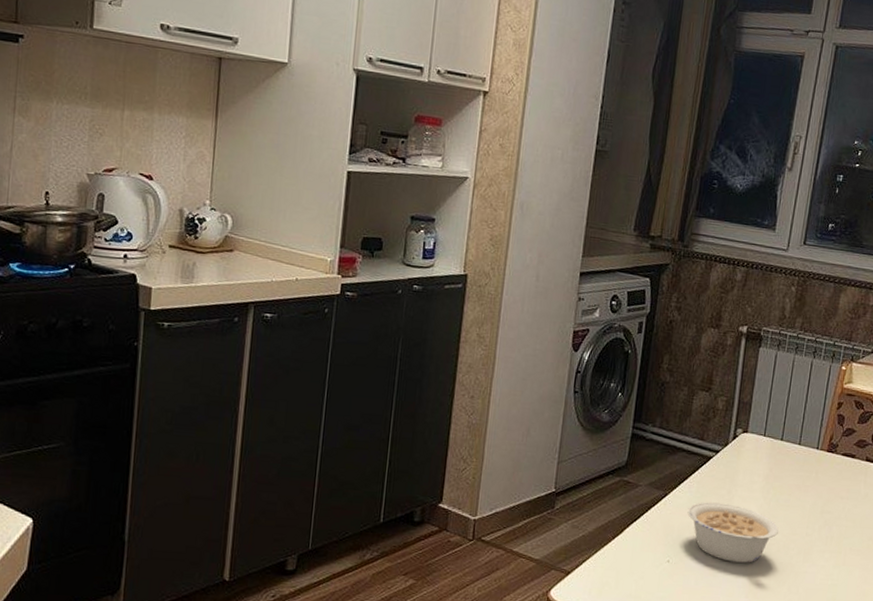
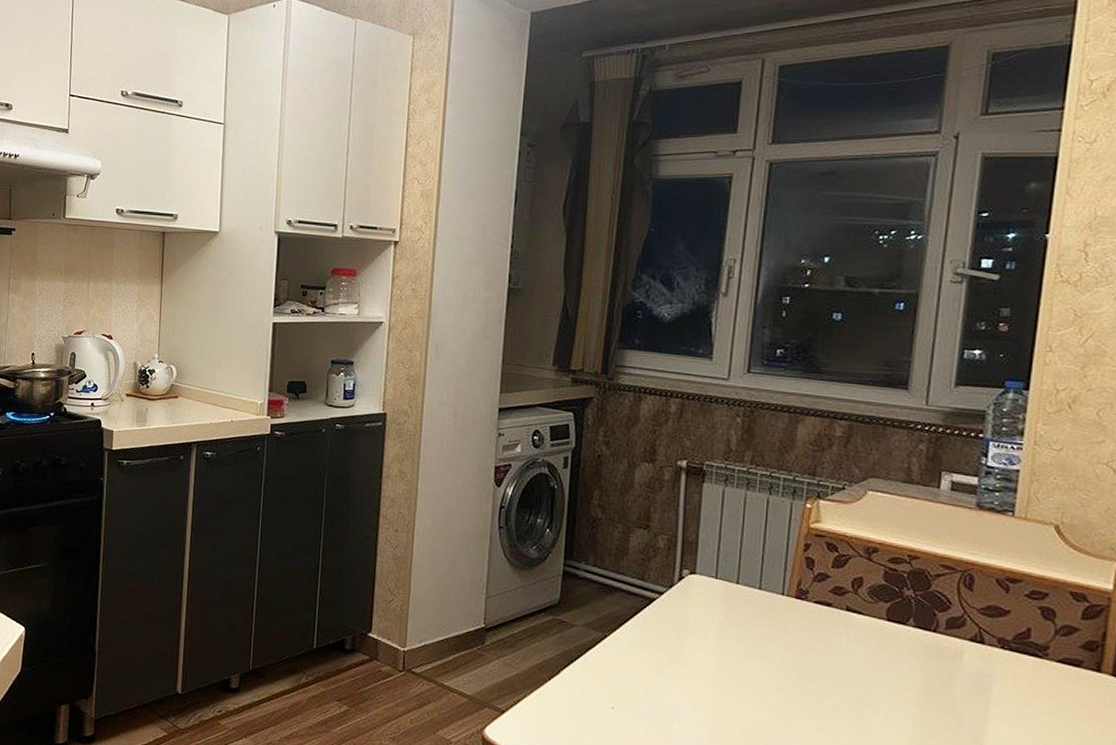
legume: present [687,502,779,563] -> none [631,647,741,717]

